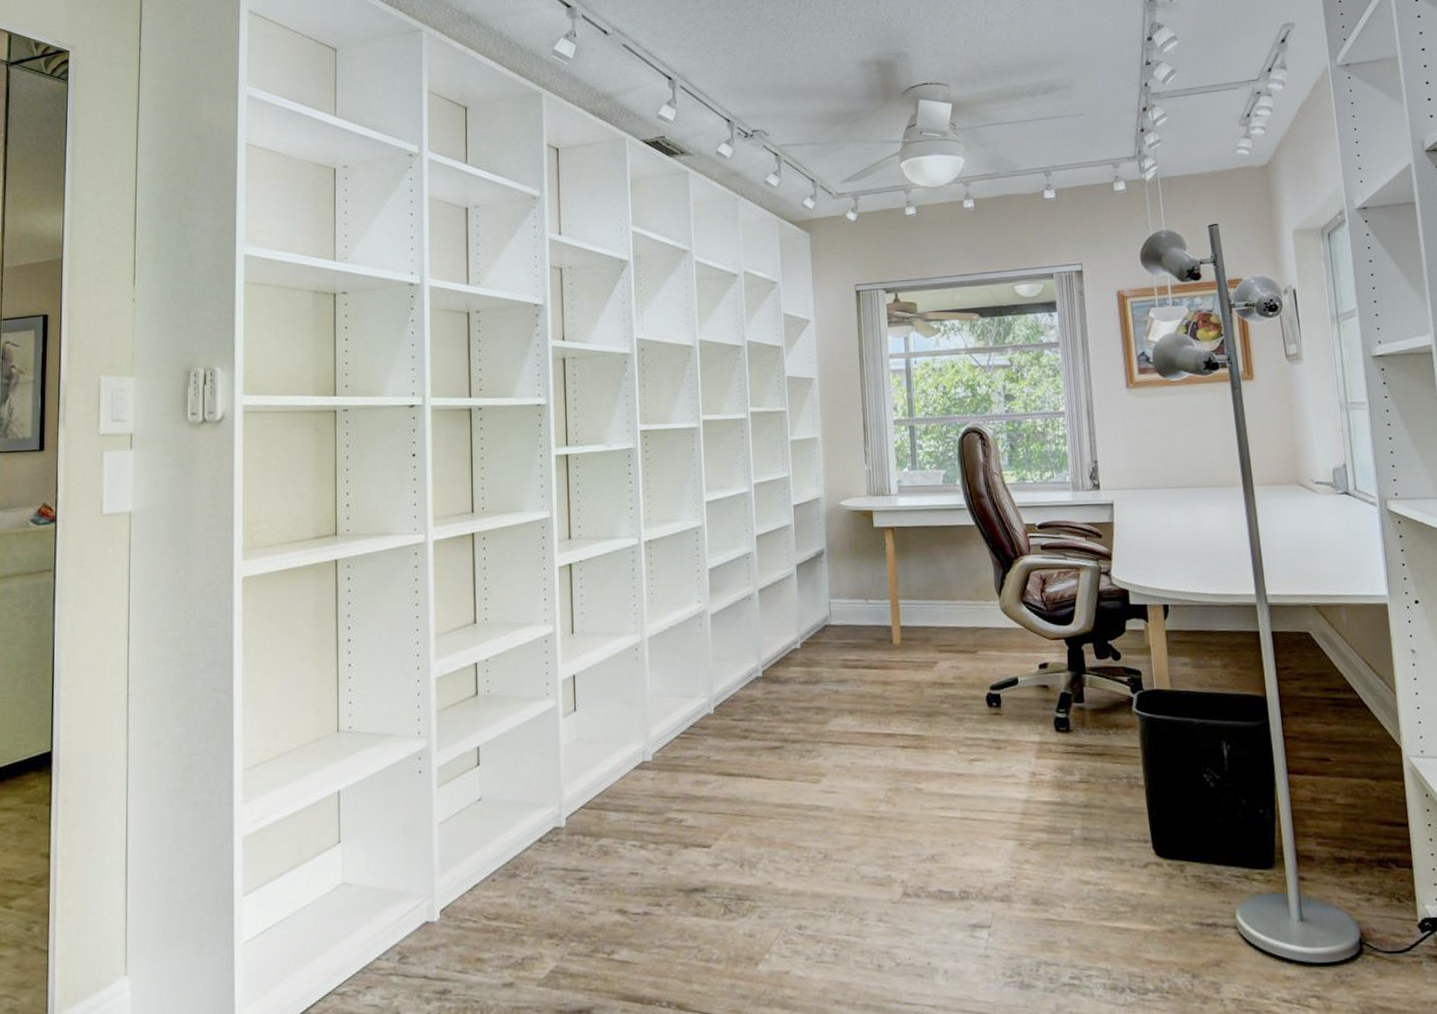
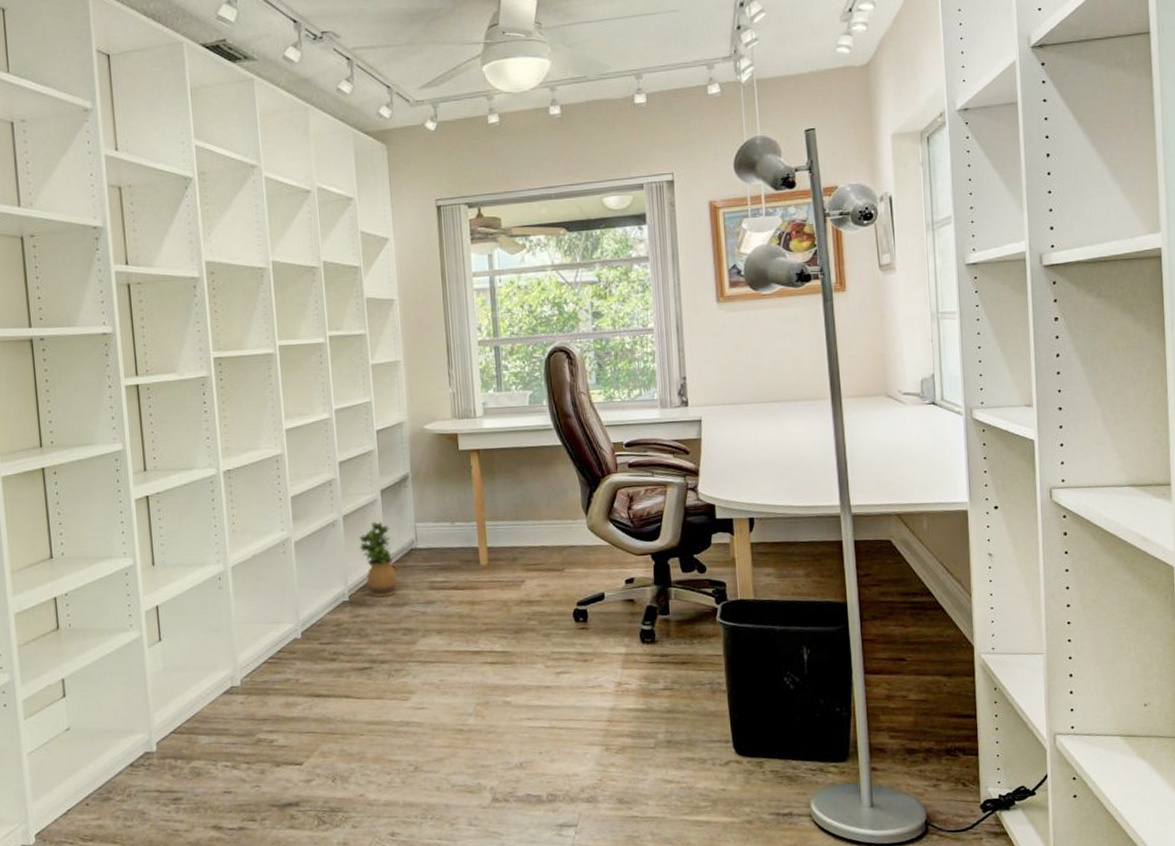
potted plant: none [773,596,811,674] -> present [358,521,398,598]

